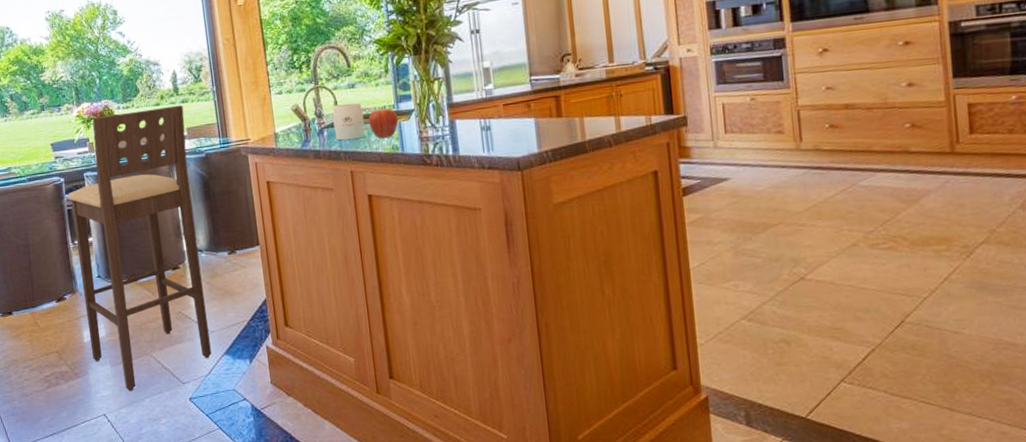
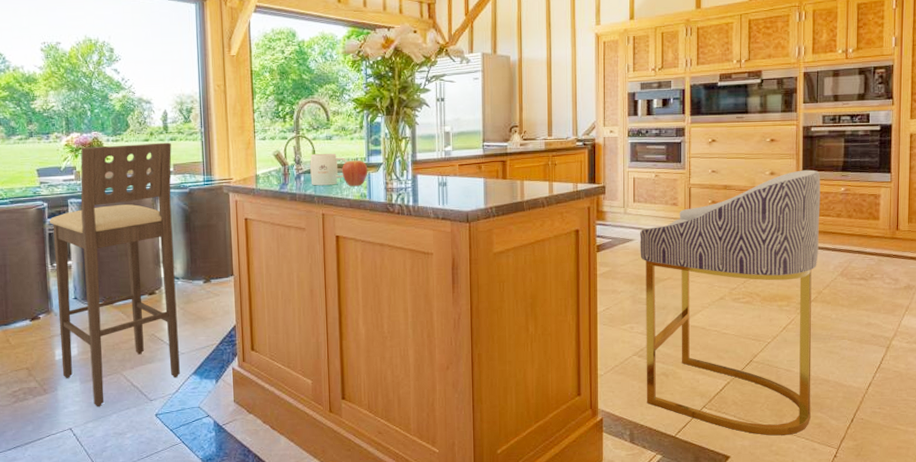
bar stool: none [737,76,994,416] -> present [639,170,821,436]

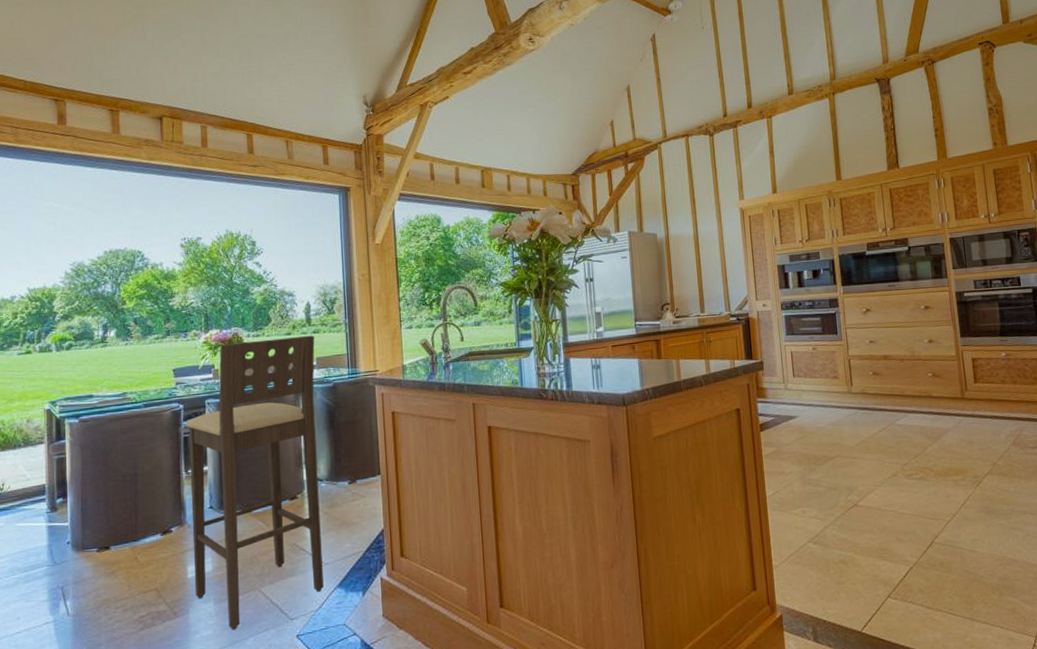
mug: present [310,153,347,186] -> none [458,339,497,375]
fruit: present [342,159,368,187] -> none [491,344,519,374]
bar stool: present [639,170,821,436] -> none [803,336,1003,626]

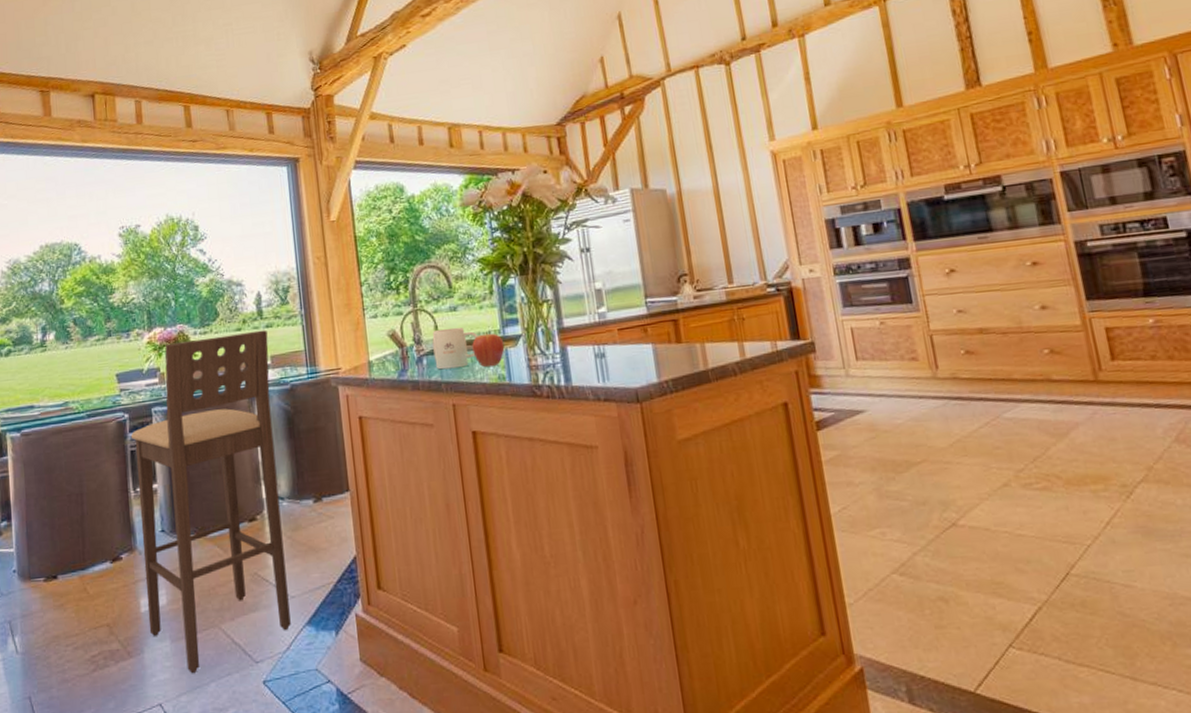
mug: none [458,339,497,375] -> present [432,327,478,370]
fruit: none [491,344,519,374] -> present [472,332,505,368]

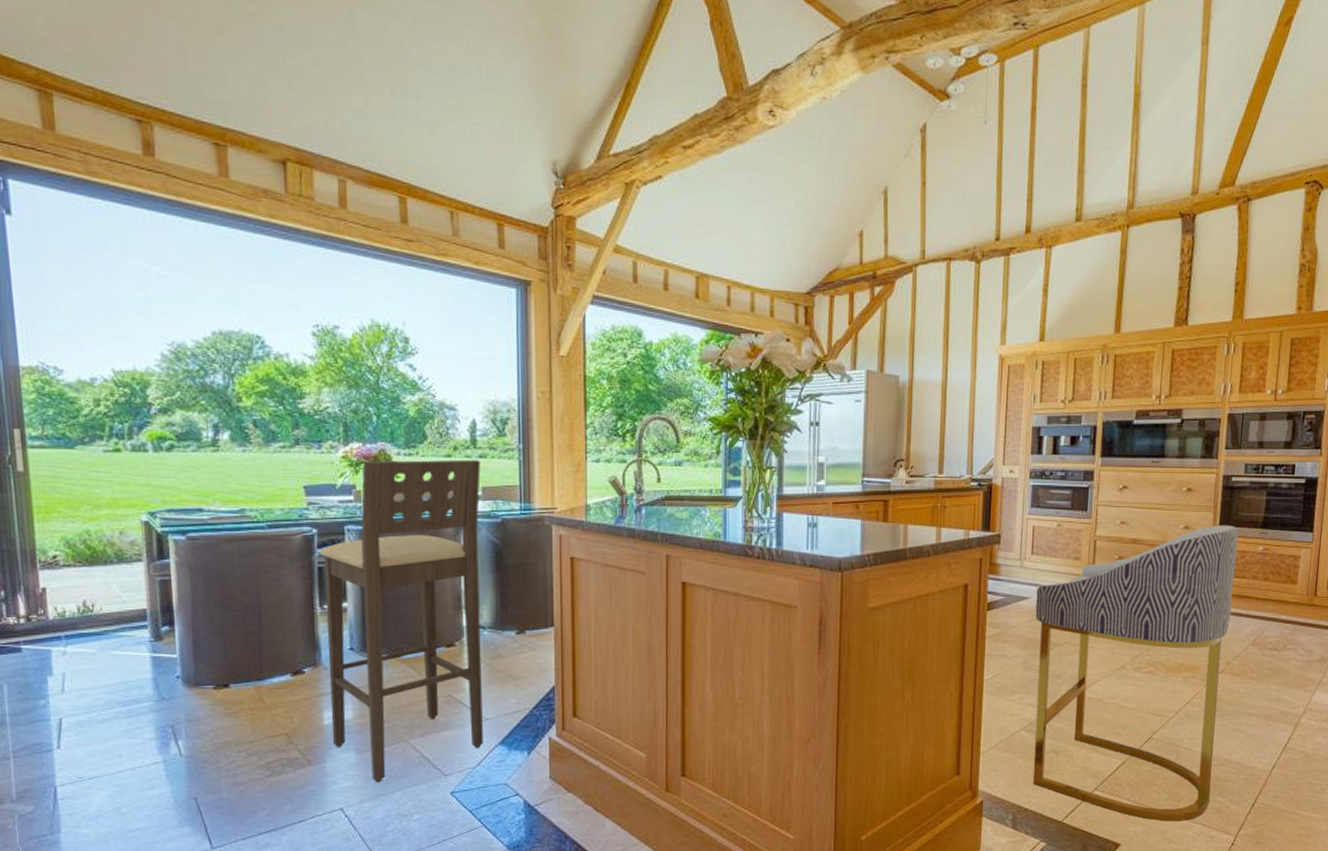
mug: present [432,327,478,370] -> none [654,481,699,521]
fruit: present [472,332,505,368] -> none [692,490,724,524]
bar stool: none [872,298,1179,688] -> present [1032,525,1239,822]

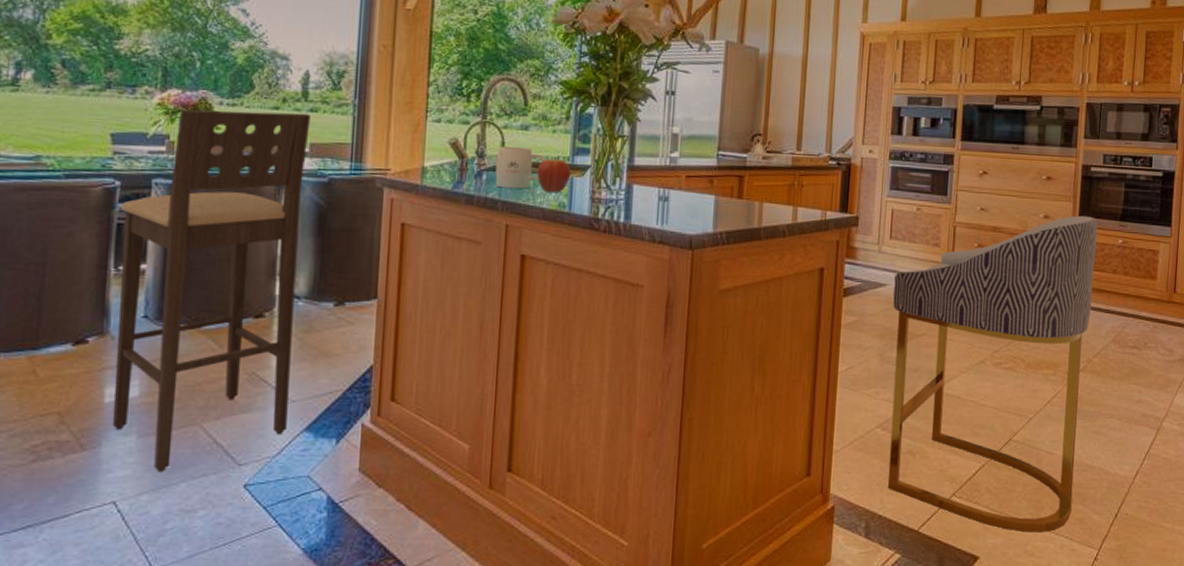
mug: none [654,481,699,521] -> present [495,146,546,189]
fruit: none [692,490,724,524] -> present [537,157,571,194]

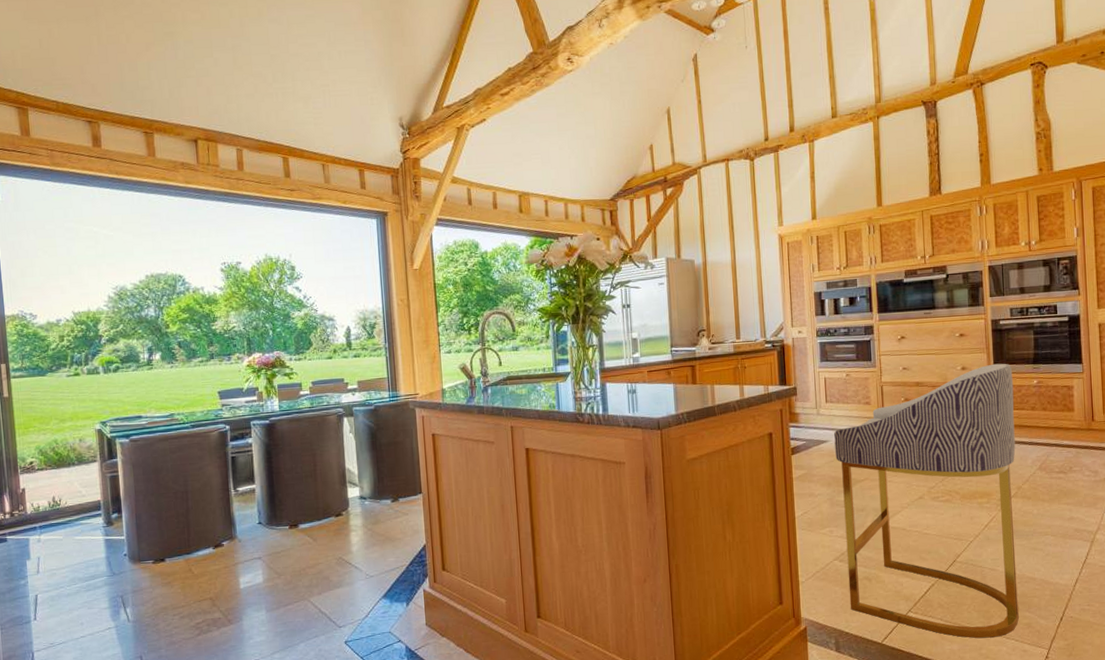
bar stool: present [112,109,310,472] -> none [231,359,369,637]
mug: present [495,146,546,189] -> none [496,364,535,398]
fruit: present [537,157,571,194] -> none [529,369,556,398]

